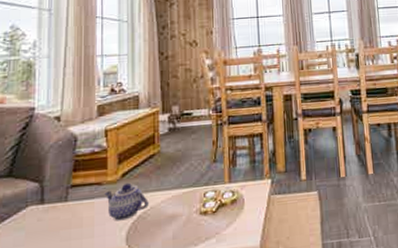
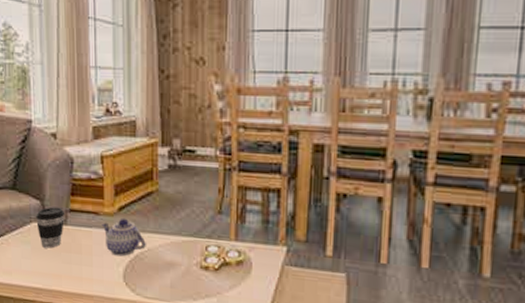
coffee cup: none [33,185,66,230] -> present [36,207,65,249]

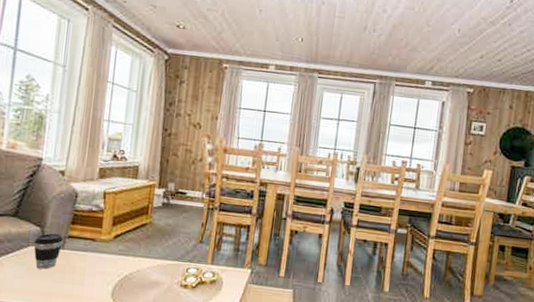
teapot: present [102,217,146,257] -> none [97,244,136,277]

